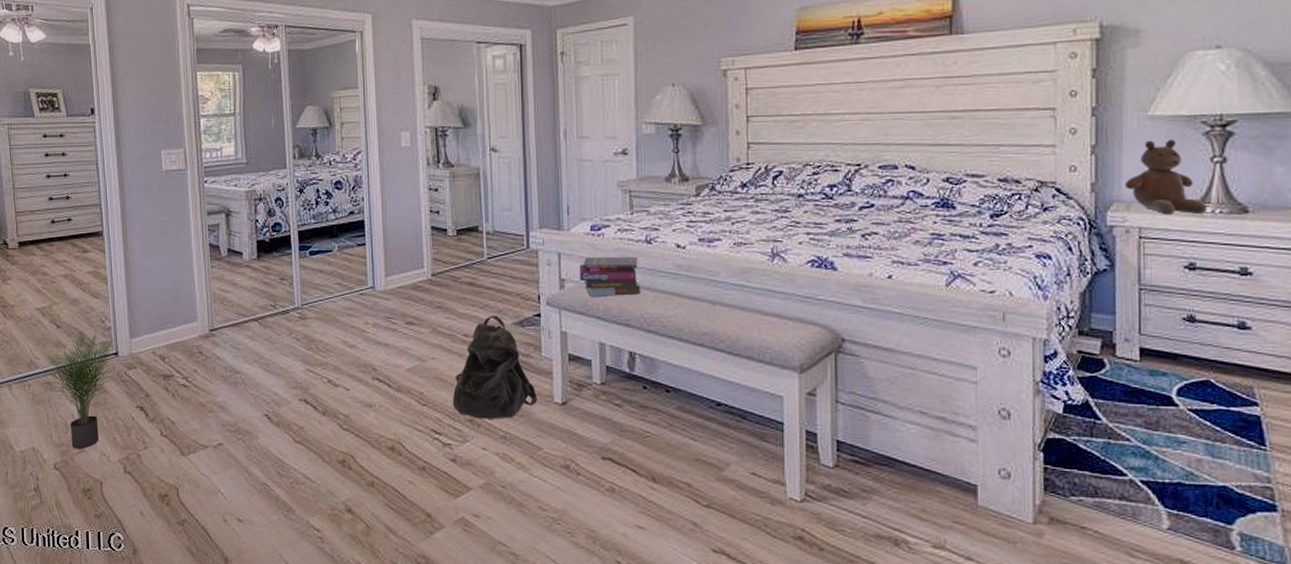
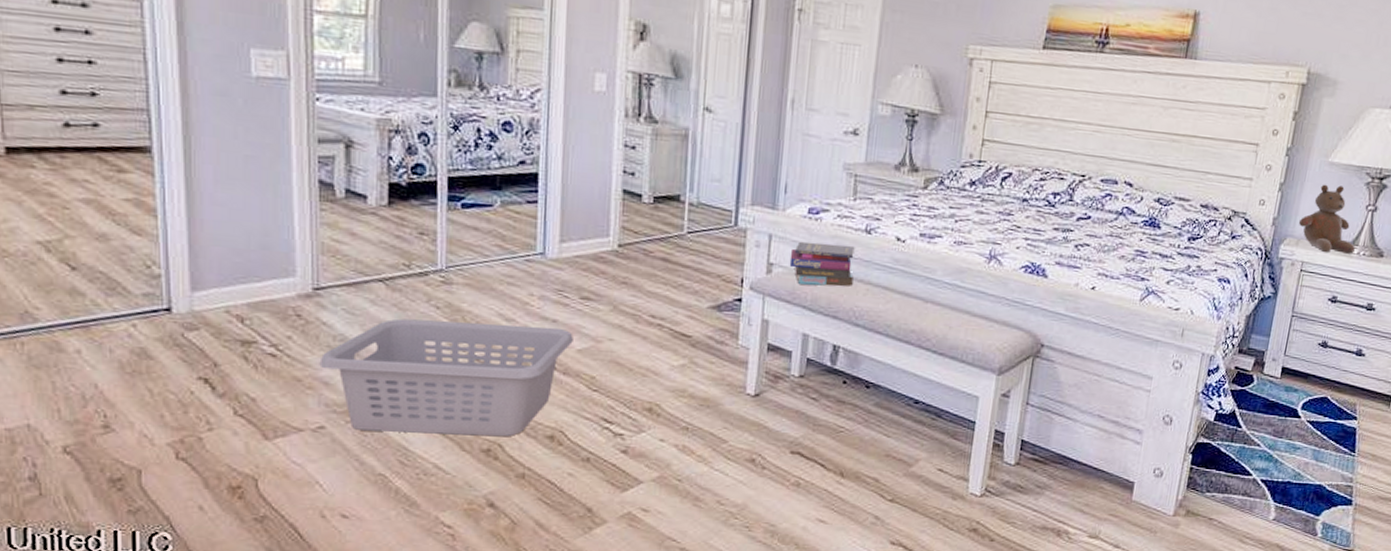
potted plant: present [40,330,118,449] -> none [42,276,171,429]
laundry basket: none [216,350,403,449] -> present [319,318,573,437]
backpack: present [452,315,537,419] -> none [629,296,728,409]

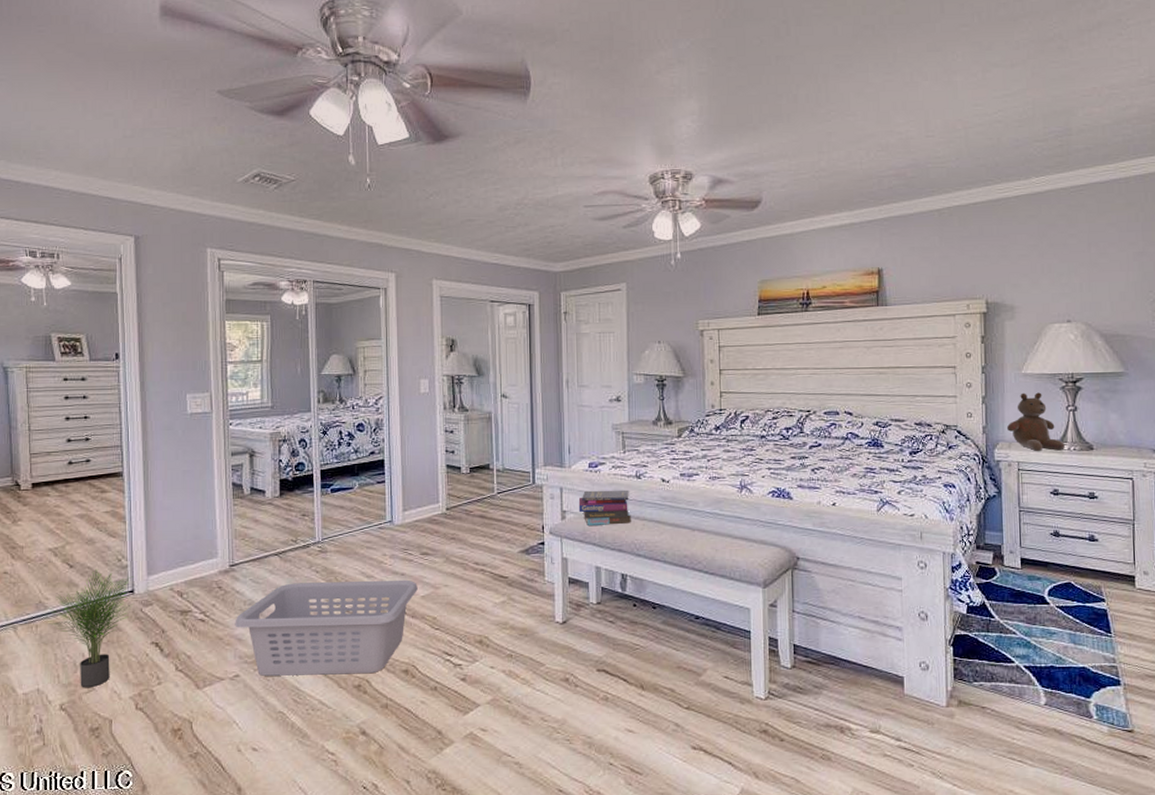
potted plant: none [42,276,171,429] -> present [49,569,134,688]

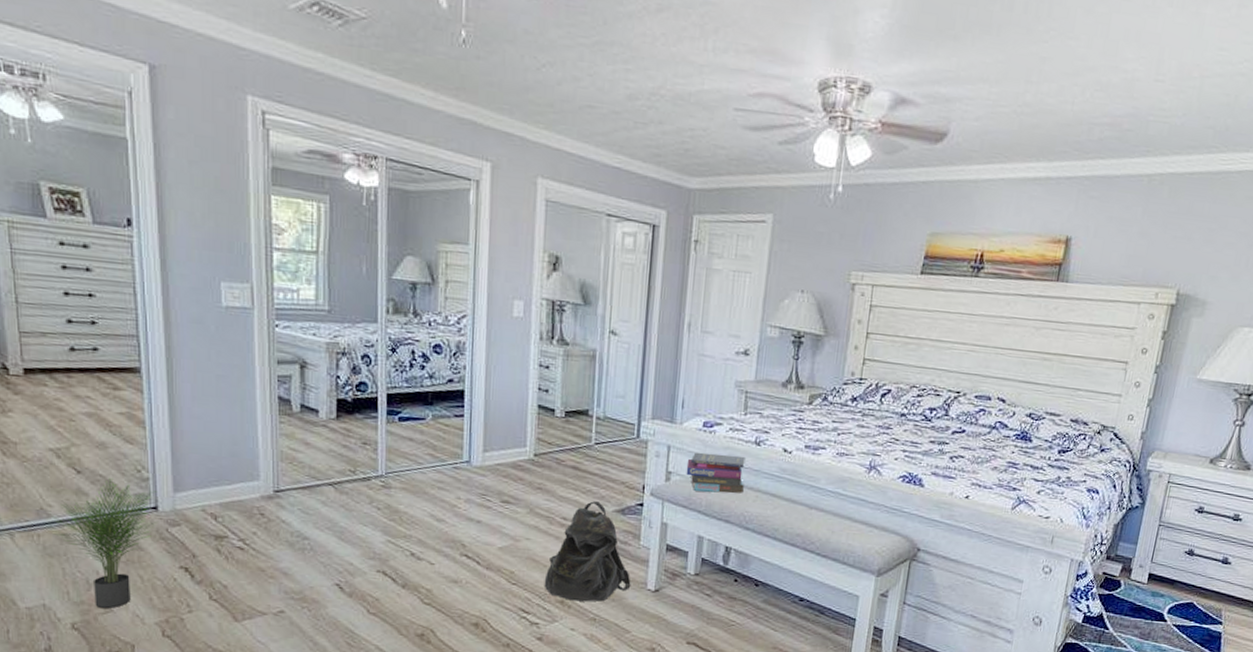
laundry basket: present [235,579,418,676] -> none [279,518,495,624]
backpack: none [463,545,541,640] -> present [544,501,631,602]
teddy bear: present [1006,392,1065,452] -> none [1166,400,1222,467]

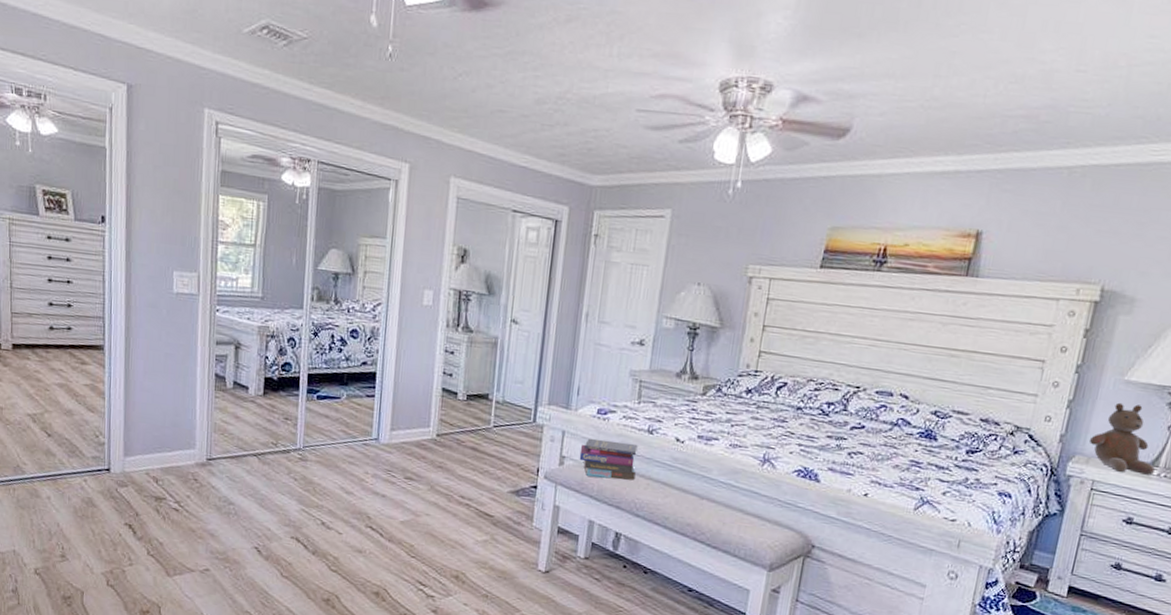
potted plant: present [54,478,158,609] -> none [26,442,110,558]
backpack: present [544,501,631,602] -> none [440,481,523,579]
teddy bear: none [1166,400,1222,467] -> present [1088,402,1155,475]

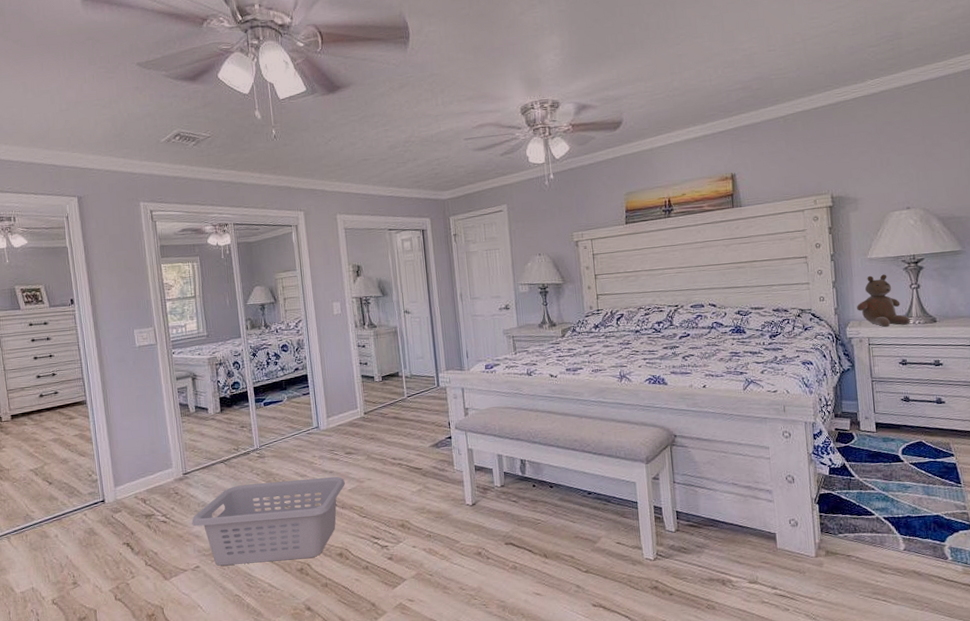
laundry basket: none [208,486,398,590] -> present [192,476,345,566]
books: present [579,438,638,481] -> none [478,386,526,420]

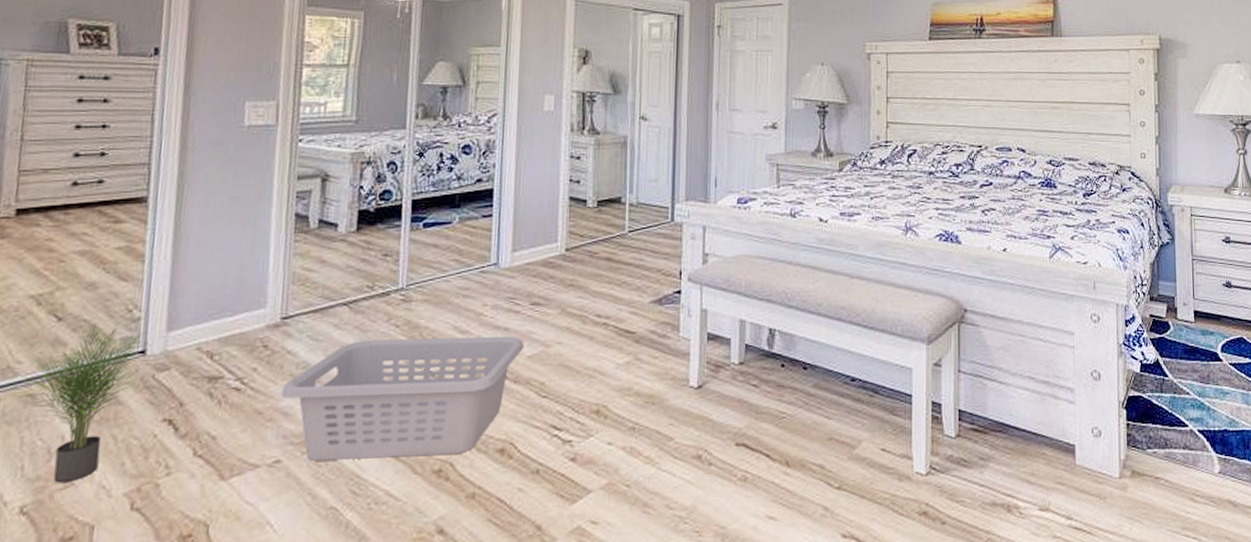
potted plant: none [36,484,106,585] -> present [18,323,148,483]
teddy bear: present [856,274,910,328] -> none [1179,134,1236,197]

